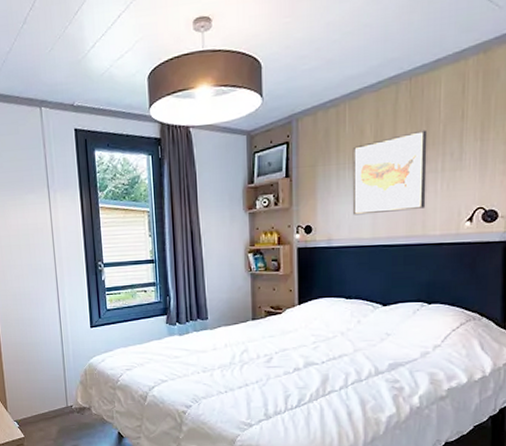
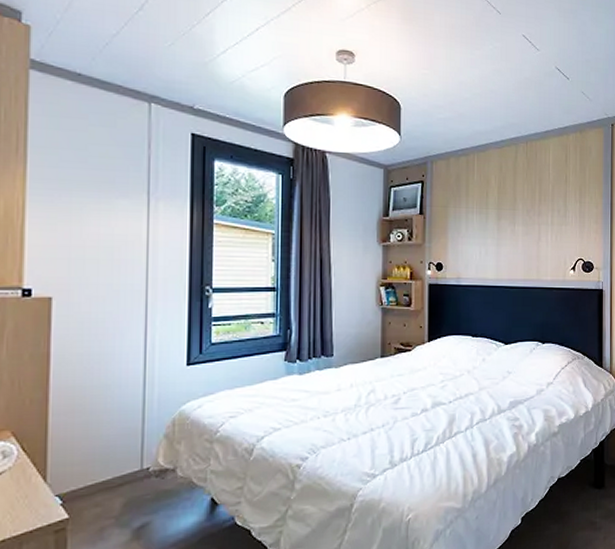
wall art: present [352,130,428,215] -> none [479,187,540,257]

